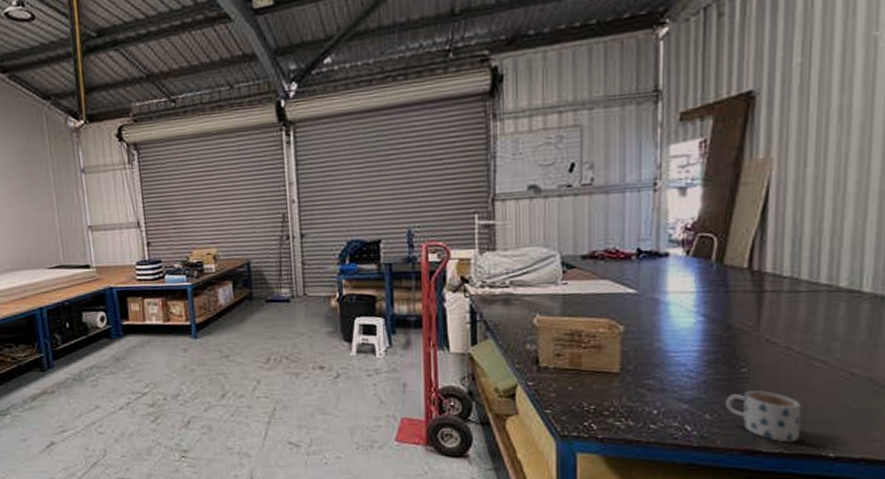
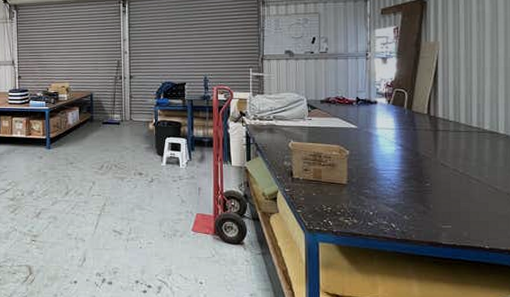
mug: present [726,391,802,443] -> none [417,200,466,237]

